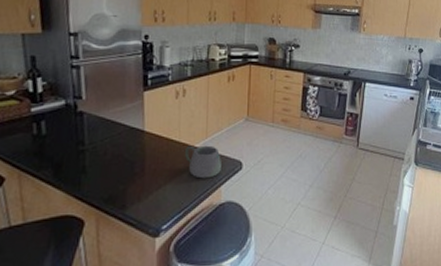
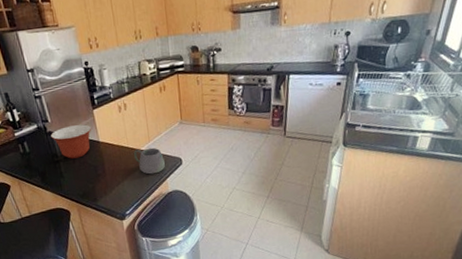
mixing bowl: none [81,107,138,149] -> present [51,124,92,159]

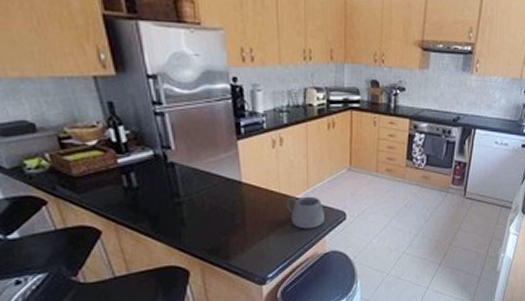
mixing bowl: present [51,124,92,159] -> none [173,158,233,201]

